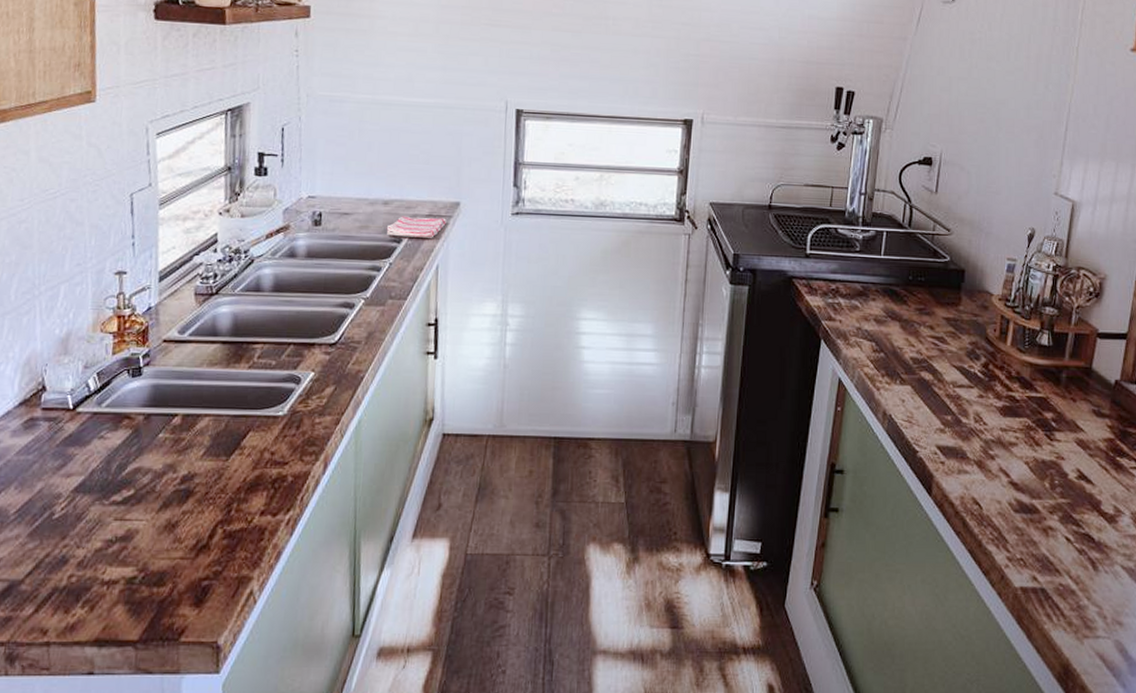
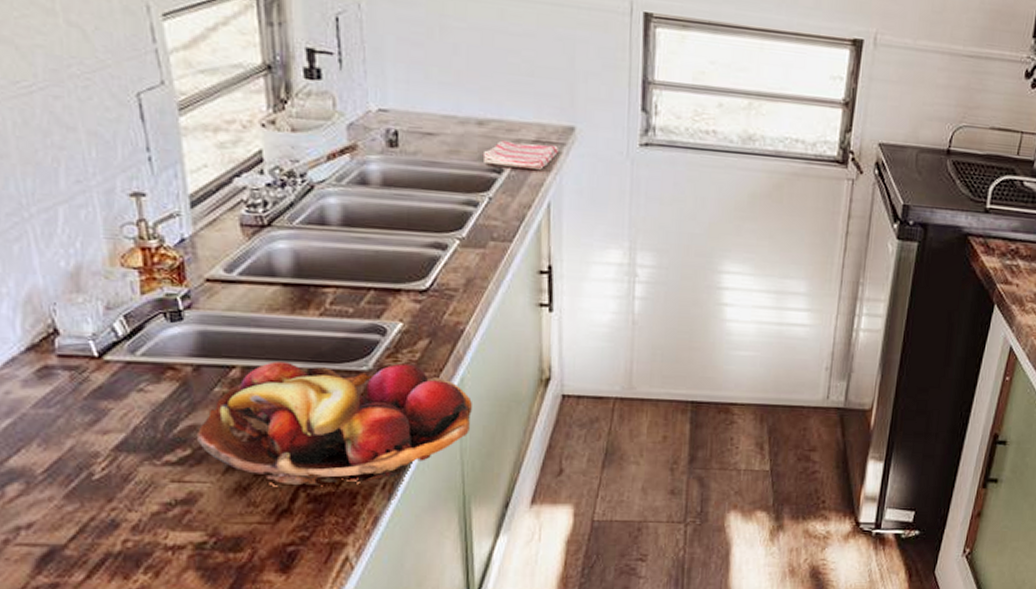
fruit basket: none [139,408,367,524] -> present [196,362,472,487]

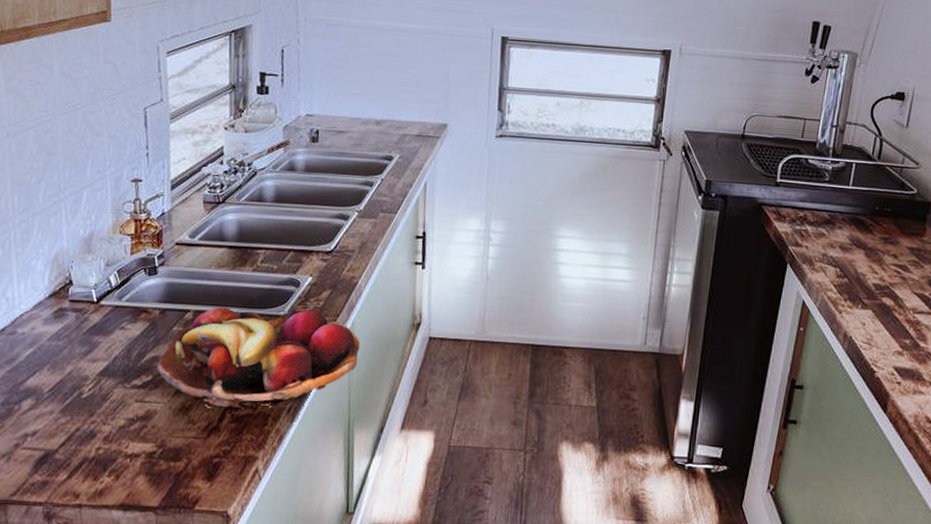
dish towel: present [482,140,558,170] -> none [378,135,435,157]

